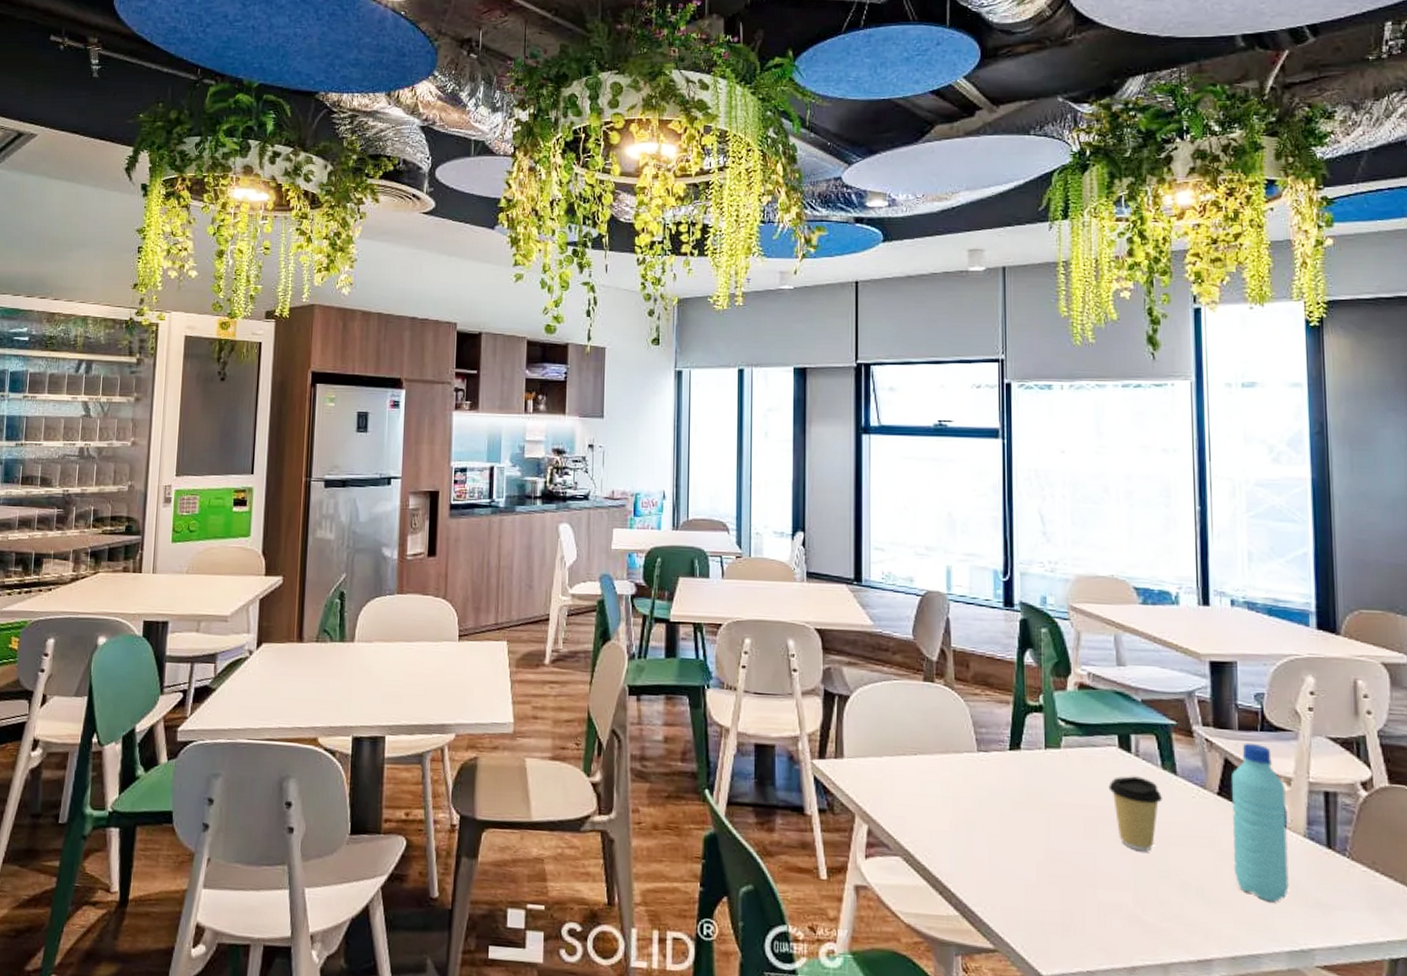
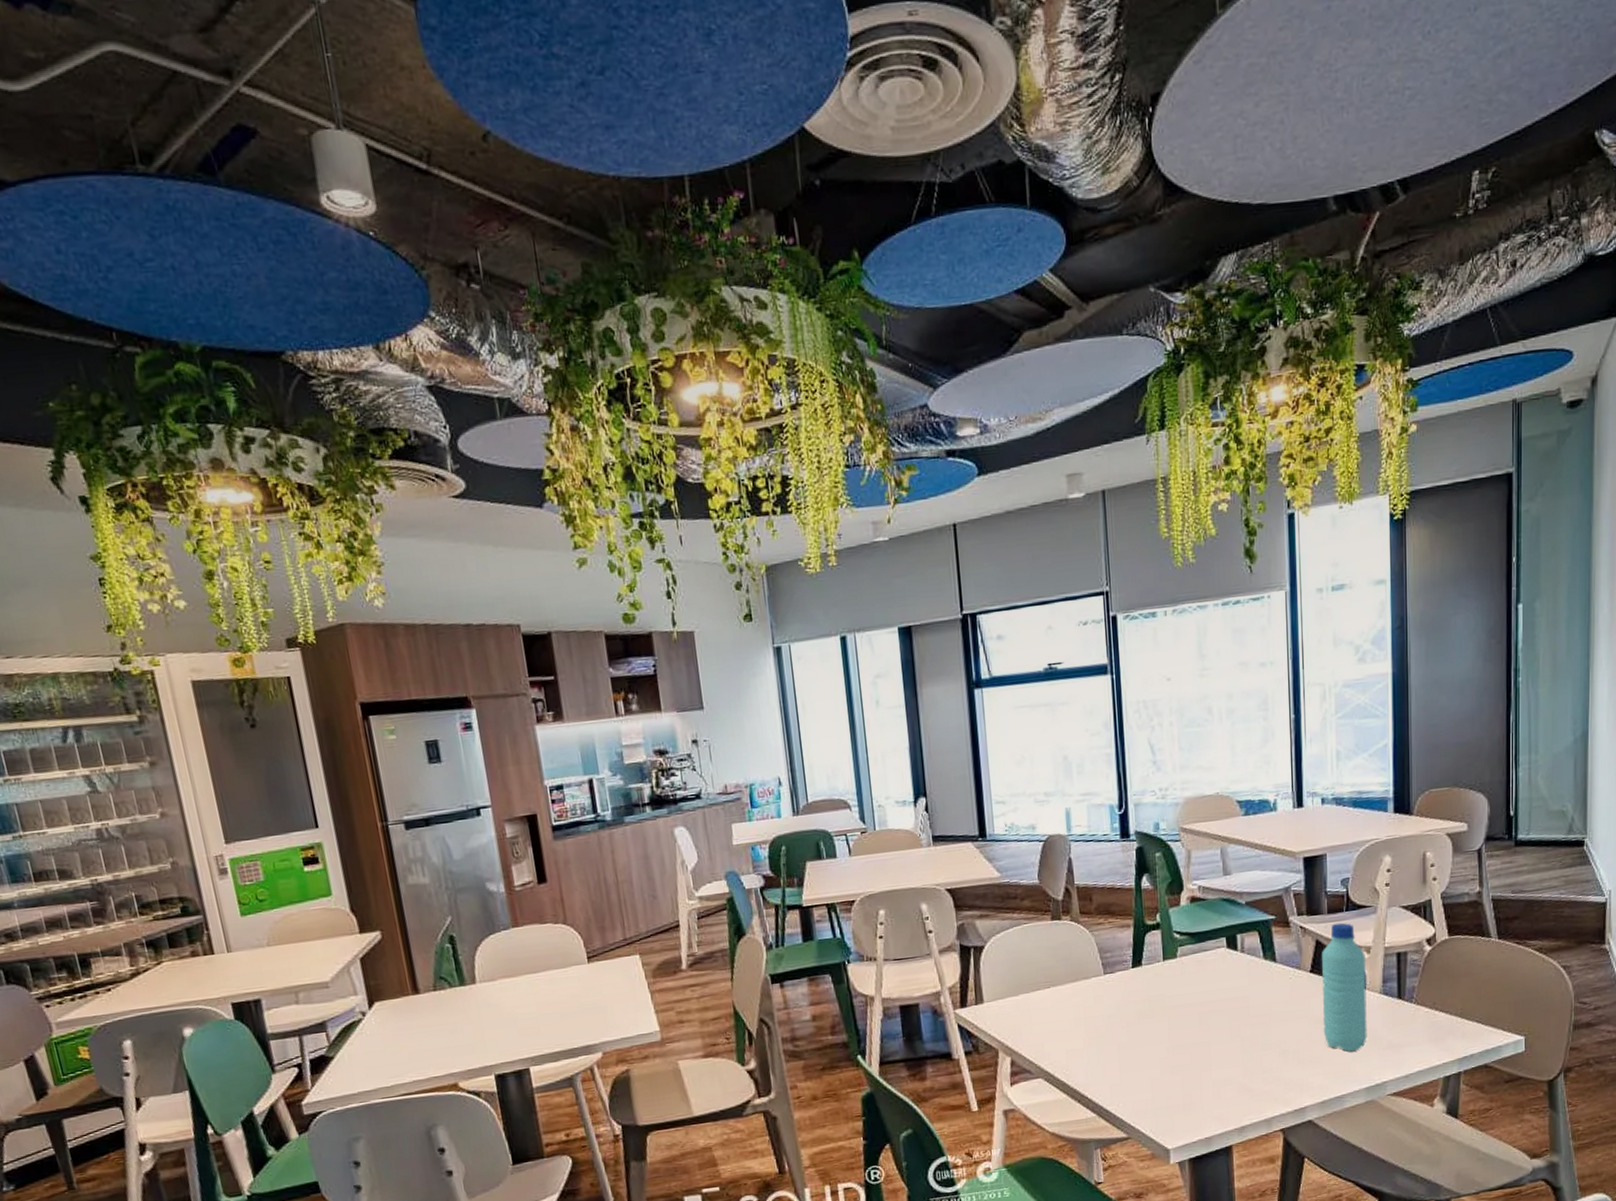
coffee cup: present [1108,776,1163,852] -> none [1219,969,1265,1033]

